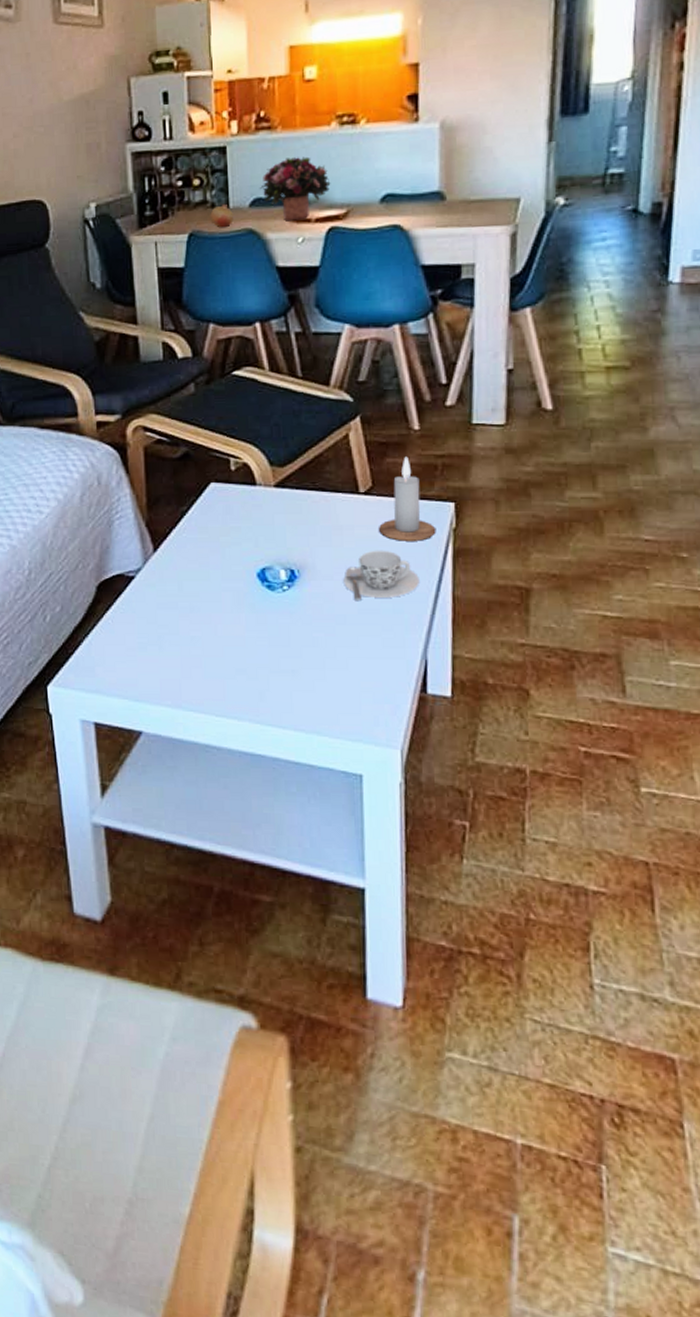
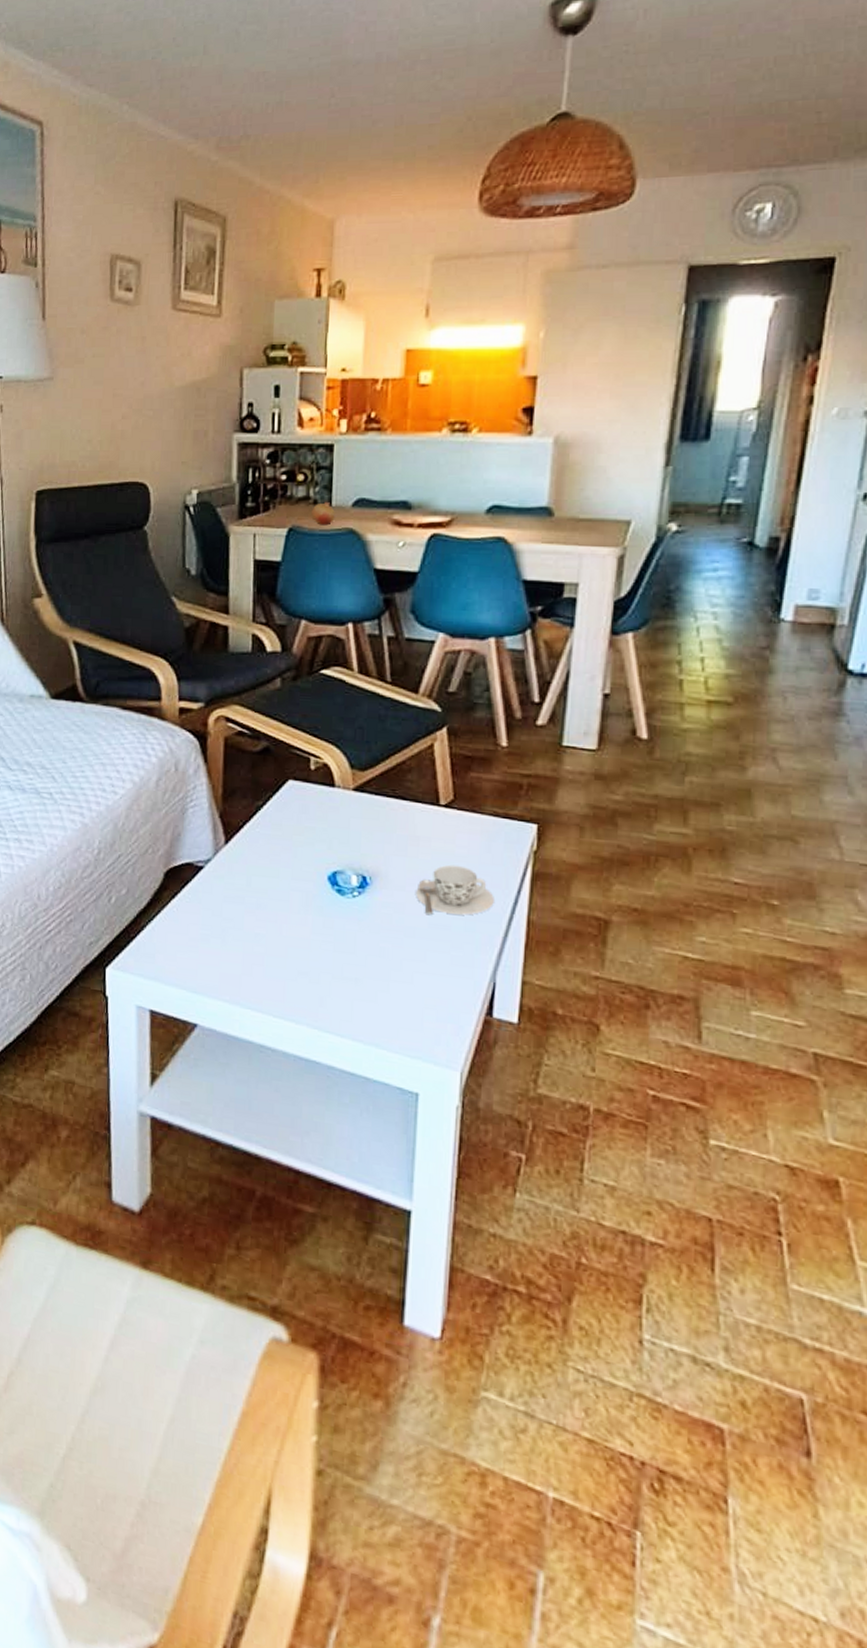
bouquet: present [259,156,331,221] -> none [363,461,437,525]
candle: present [379,456,436,541] -> none [457,772,516,860]

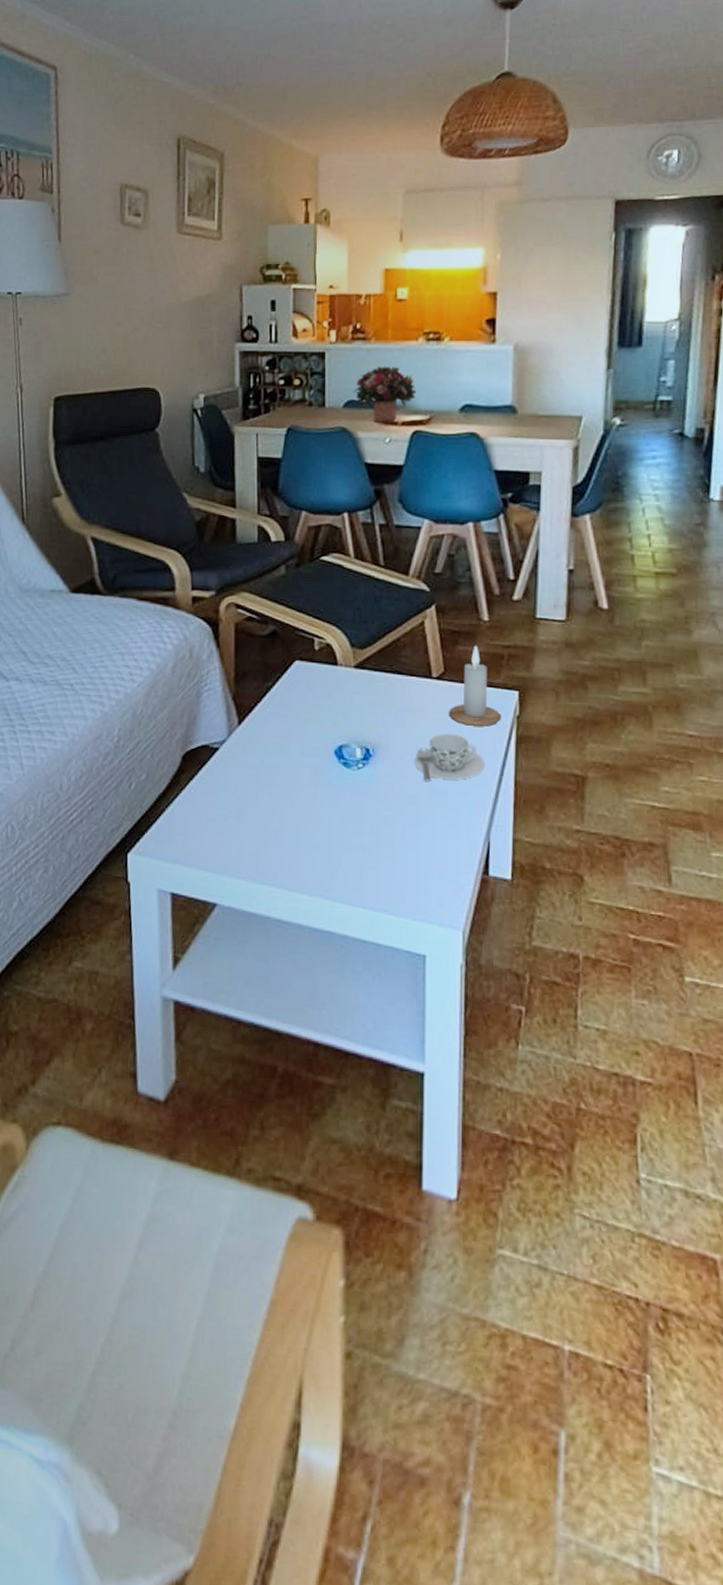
fruit: present [311,501,335,526] -> none [307,403,329,425]
bouquet: none [363,461,437,525] -> present [352,366,417,423]
candle: none [457,772,516,860] -> present [449,645,501,726]

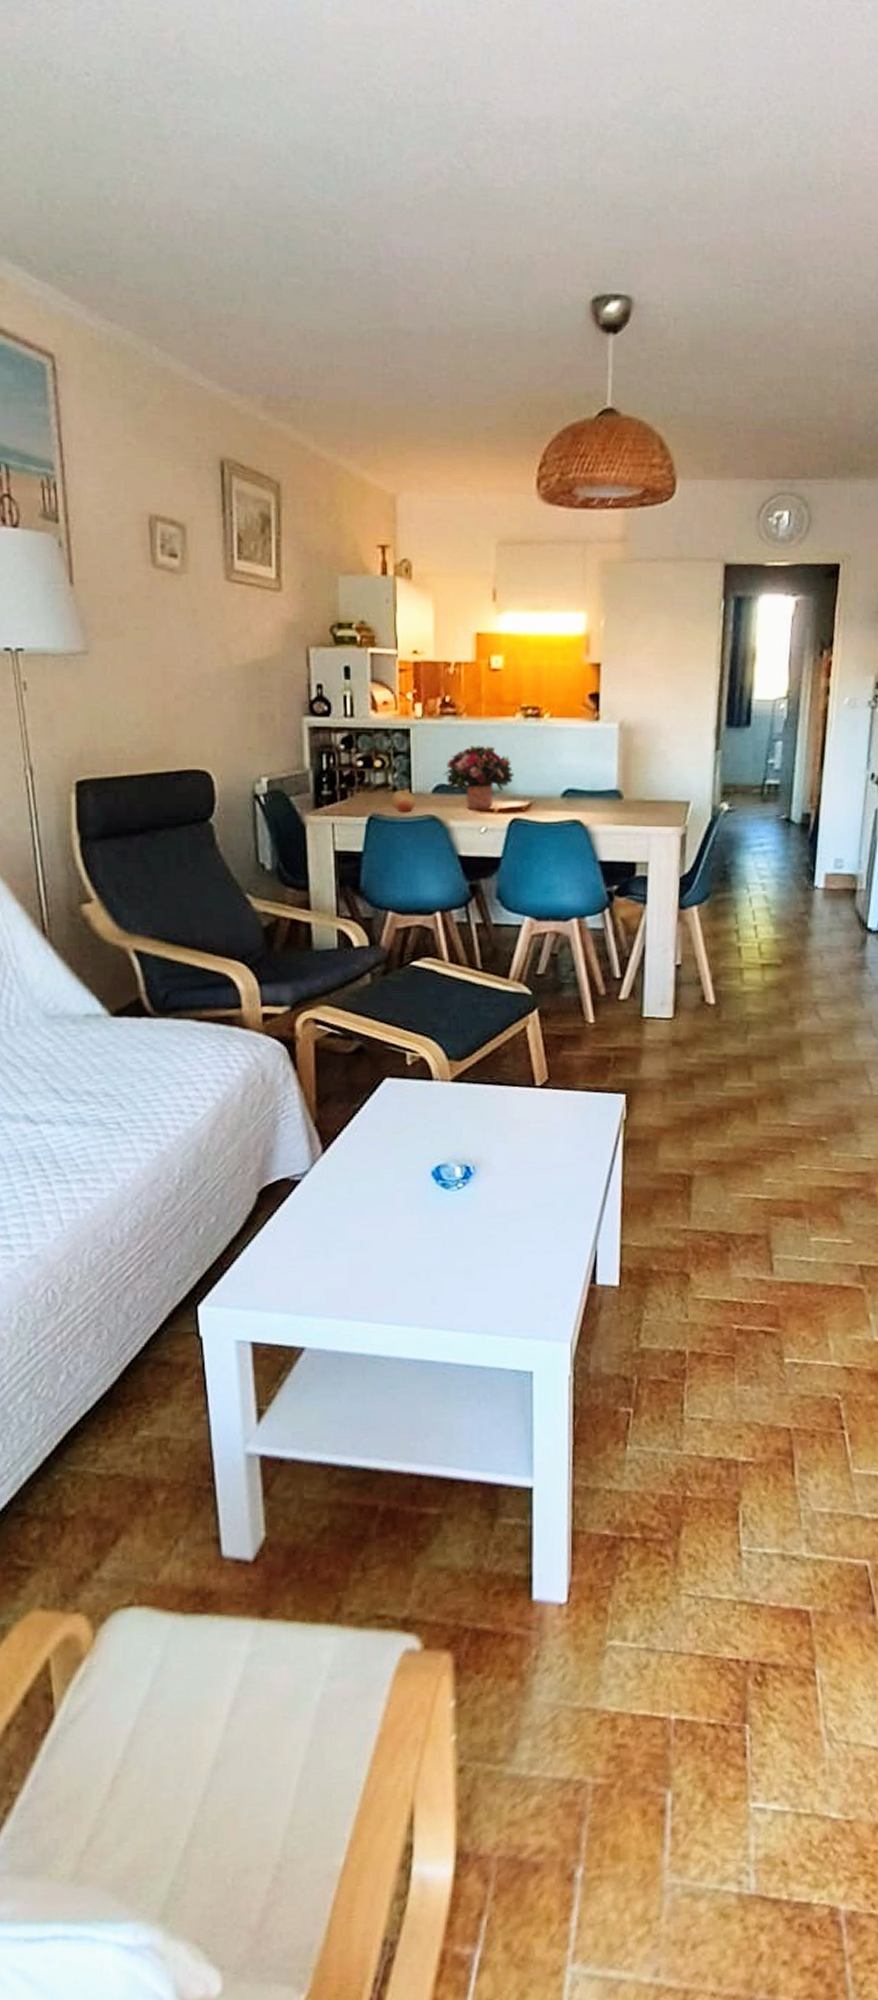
fruit: none [307,403,329,425] -> present [391,788,416,813]
teacup: present [415,733,484,781] -> none [518,1143,591,1195]
candle: present [449,645,501,726] -> none [554,1049,608,1134]

